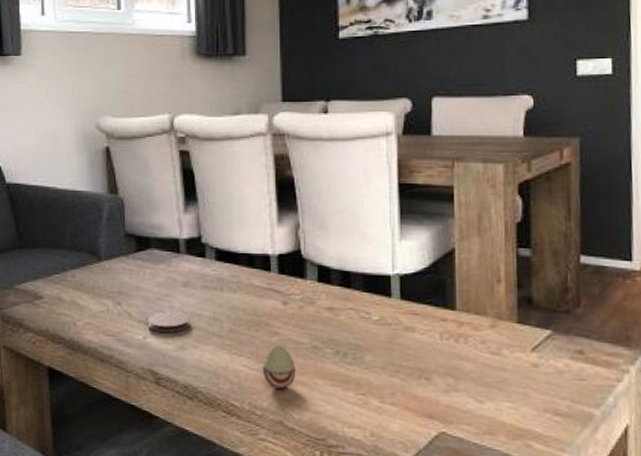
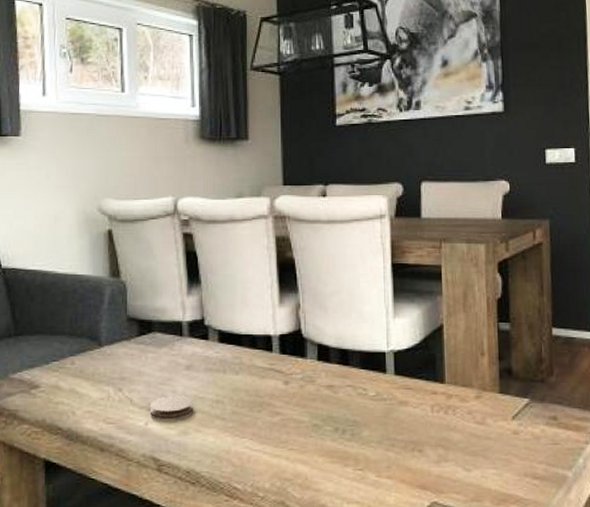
decorative egg: present [262,344,296,389] -> none [264,424,297,469]

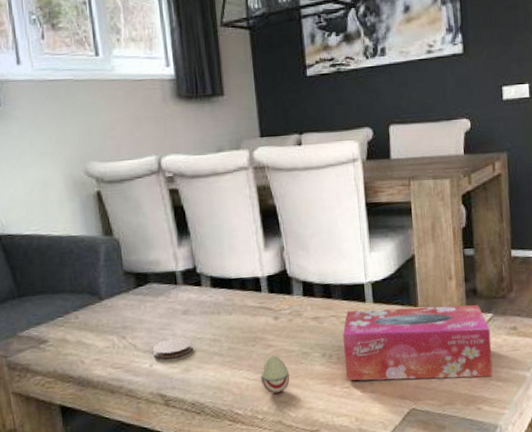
decorative egg: none [264,424,297,469] -> present [260,354,290,394]
tissue box: none [358,381,528,473] -> present [342,305,493,381]

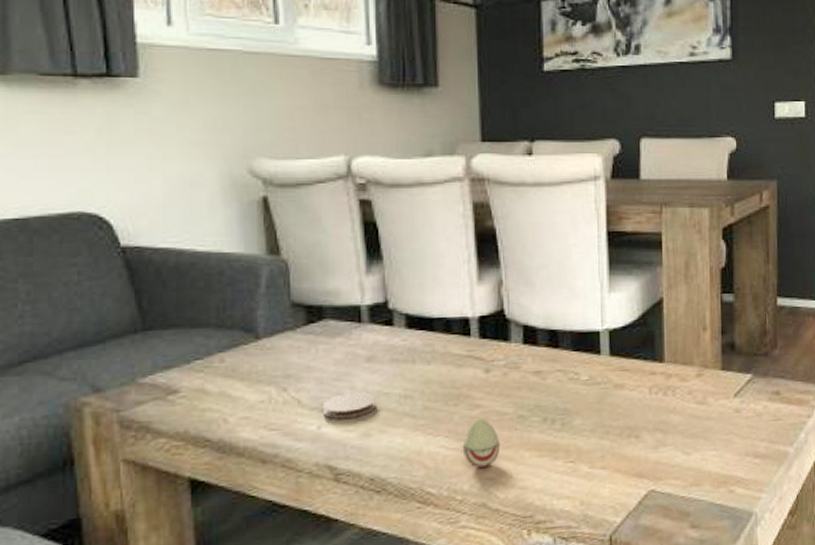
tissue box: present [342,305,493,381] -> none [569,362,749,454]

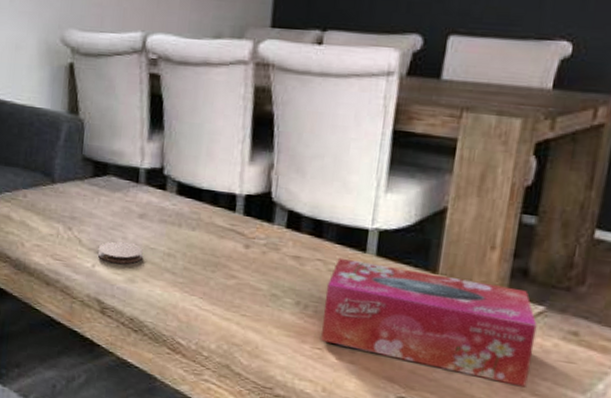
decorative egg: present [462,417,500,468] -> none [214,287,251,334]
tissue box: none [569,362,749,454] -> present [321,257,538,388]

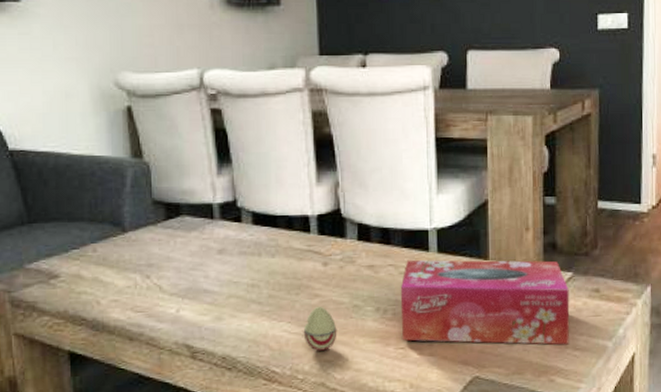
coaster: present [97,241,143,264] -> none [180,281,227,304]
decorative egg: none [214,287,251,334] -> present [303,306,337,351]

